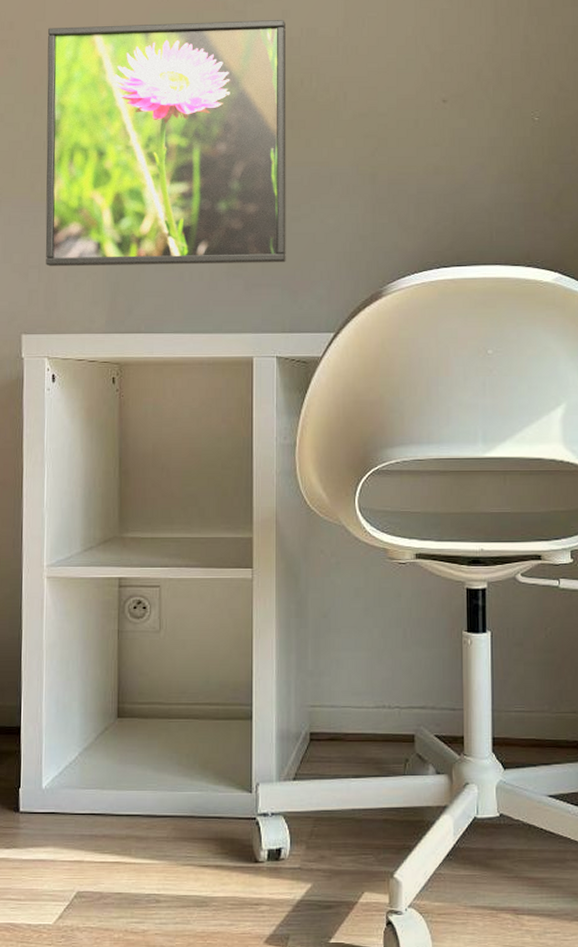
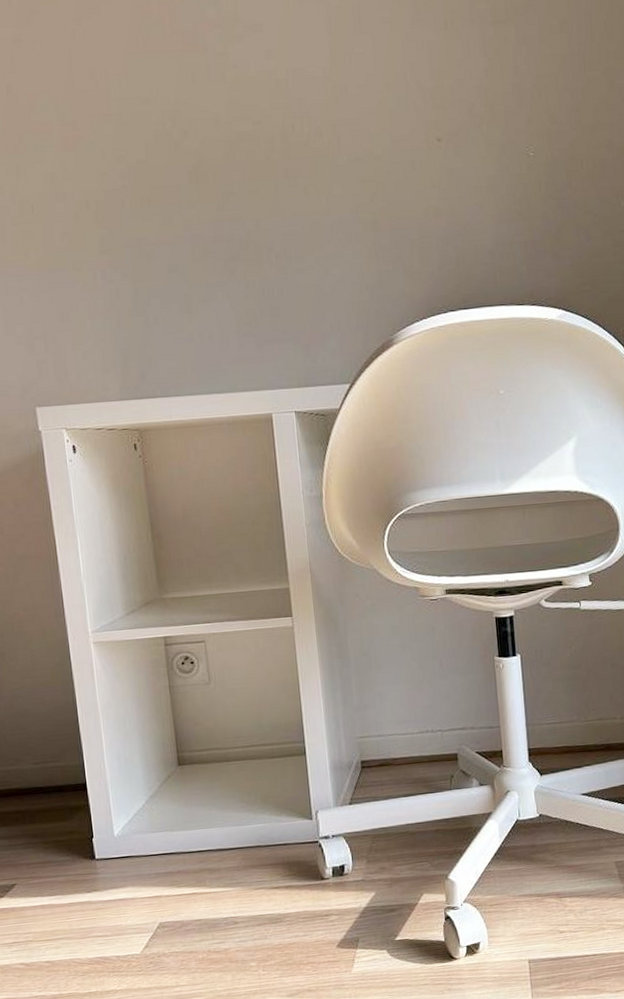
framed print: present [45,19,287,267] -> none [20,60,295,336]

